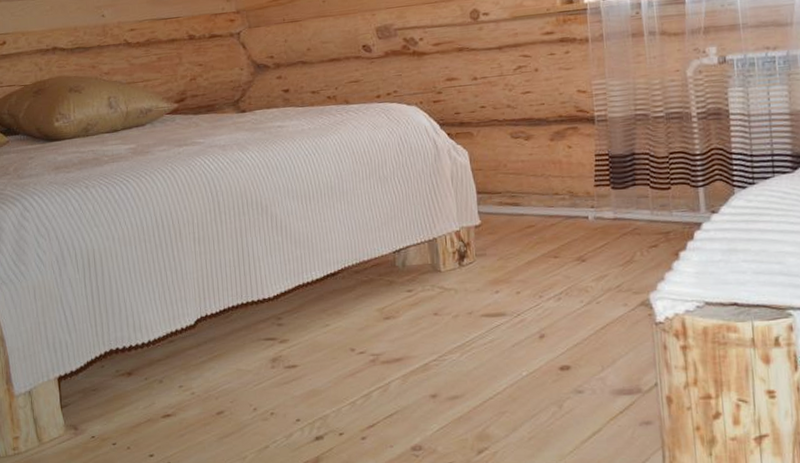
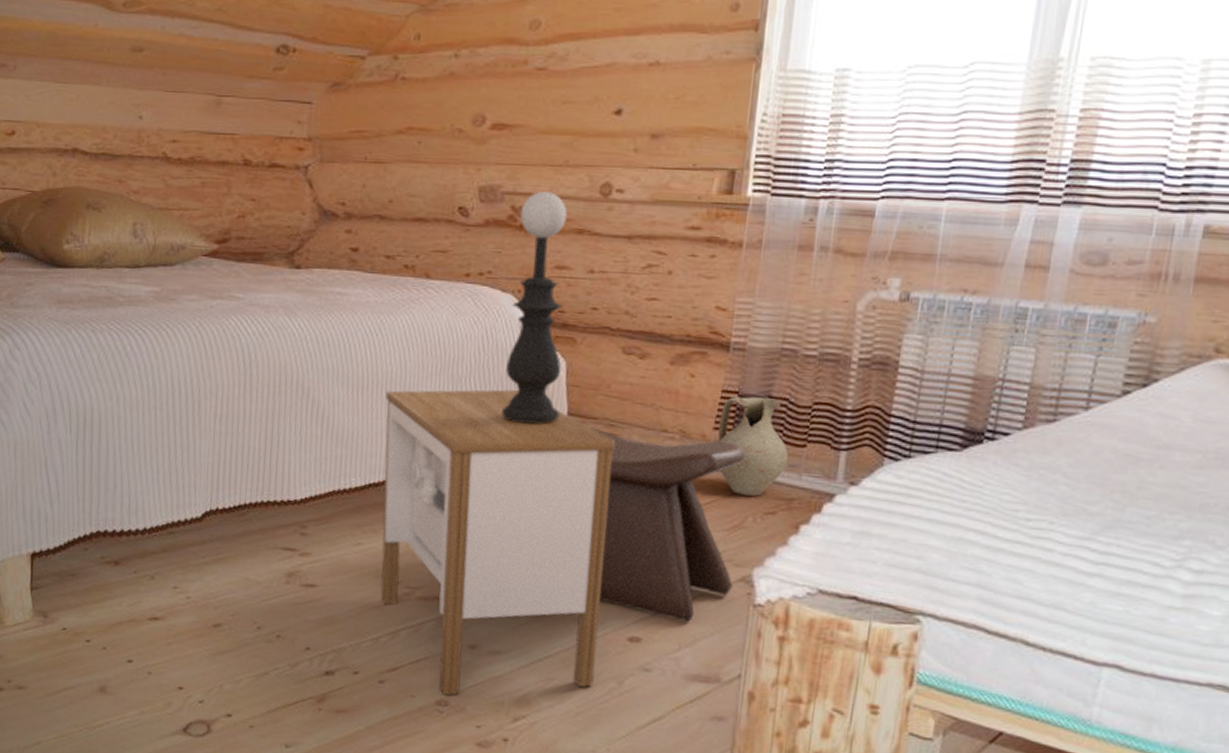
nightstand: none [329,180,538,441] -> present [380,389,616,696]
table lamp: none [411,23,470,206] -> present [501,192,567,424]
stool: none [494,194,636,346] -> present [588,425,746,622]
ceramic jug: none [598,154,659,236] -> present [717,396,789,496]

